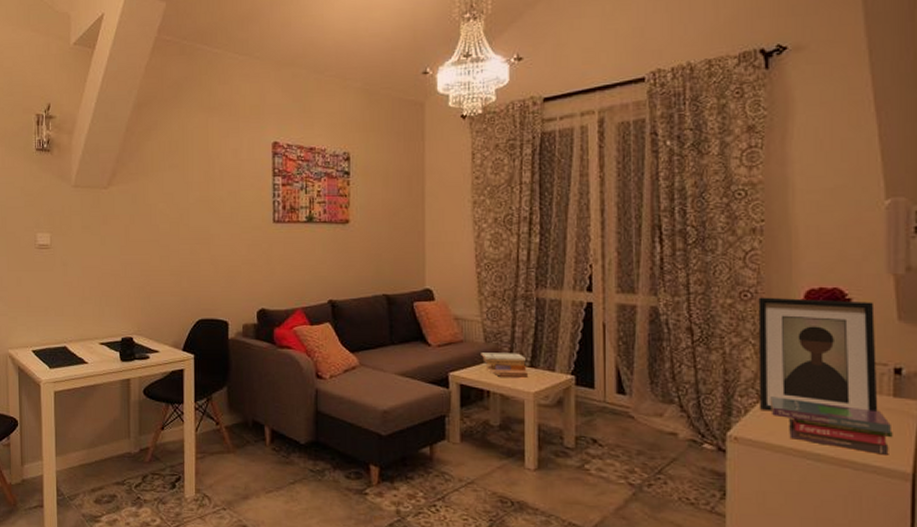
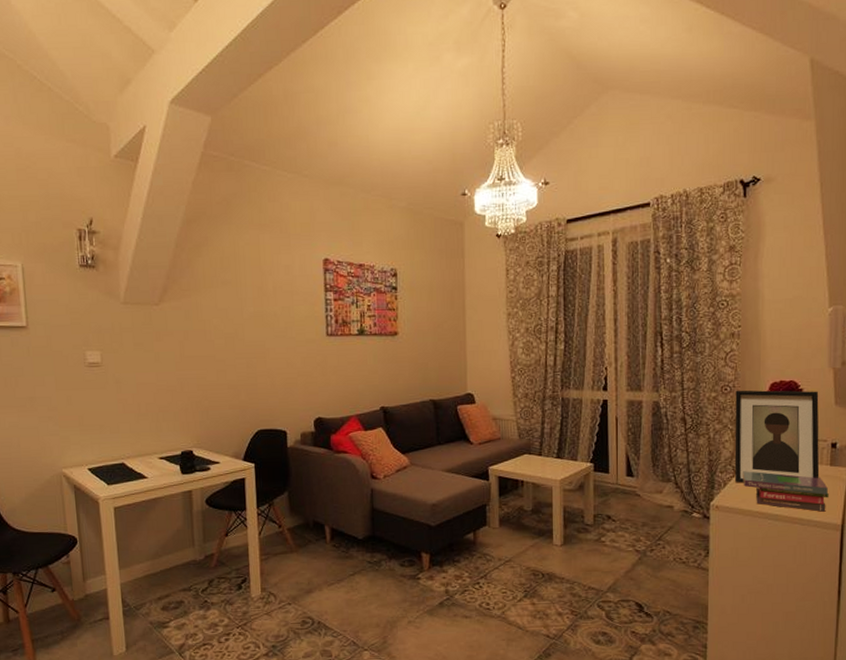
books: present [481,352,527,378] -> none [516,446,555,469]

